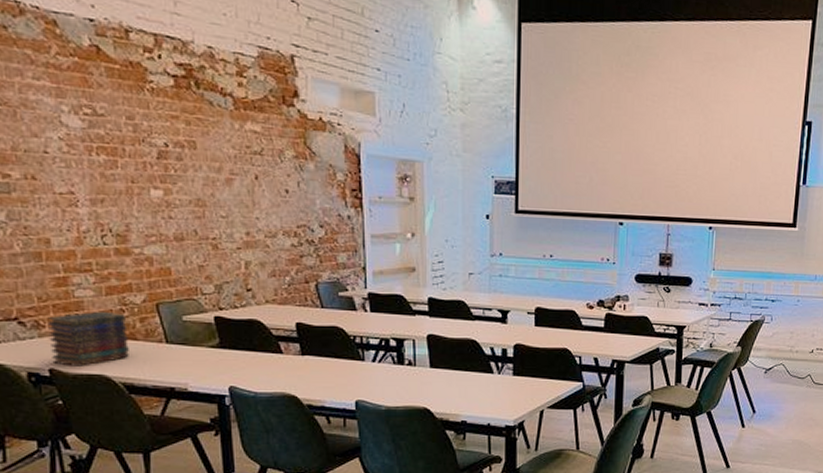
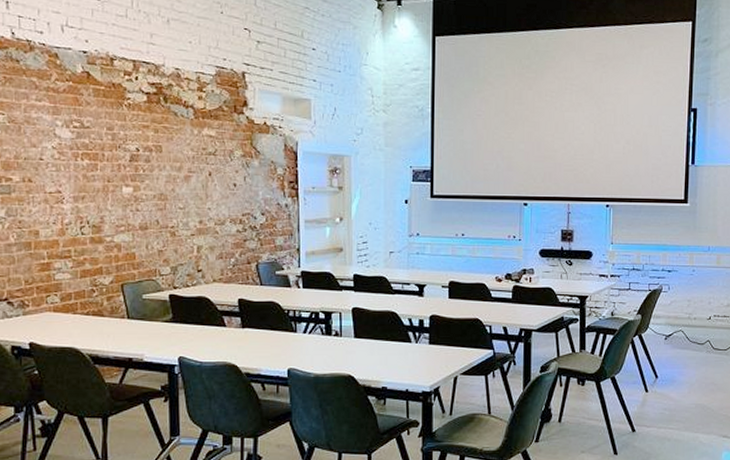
book stack: present [47,311,129,367] -> none [31,291,96,340]

